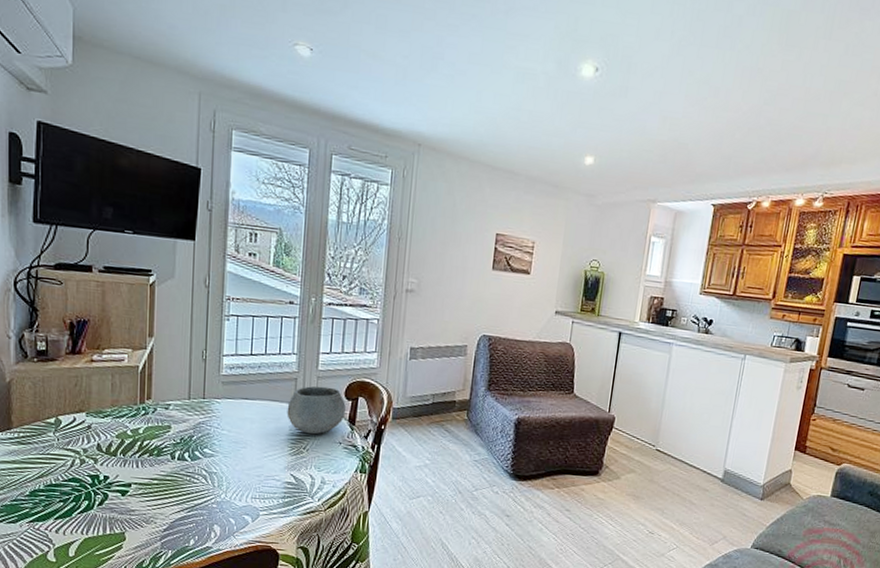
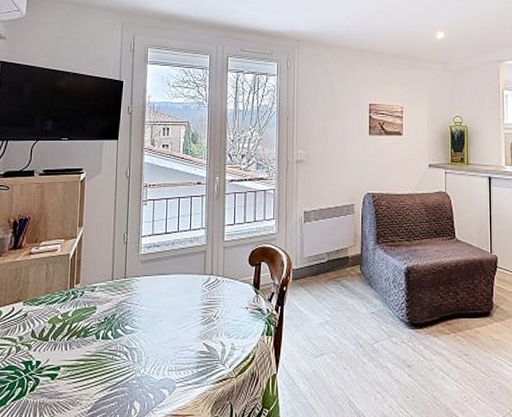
bowl: present [286,385,346,435] -> none [198,255,250,302]

